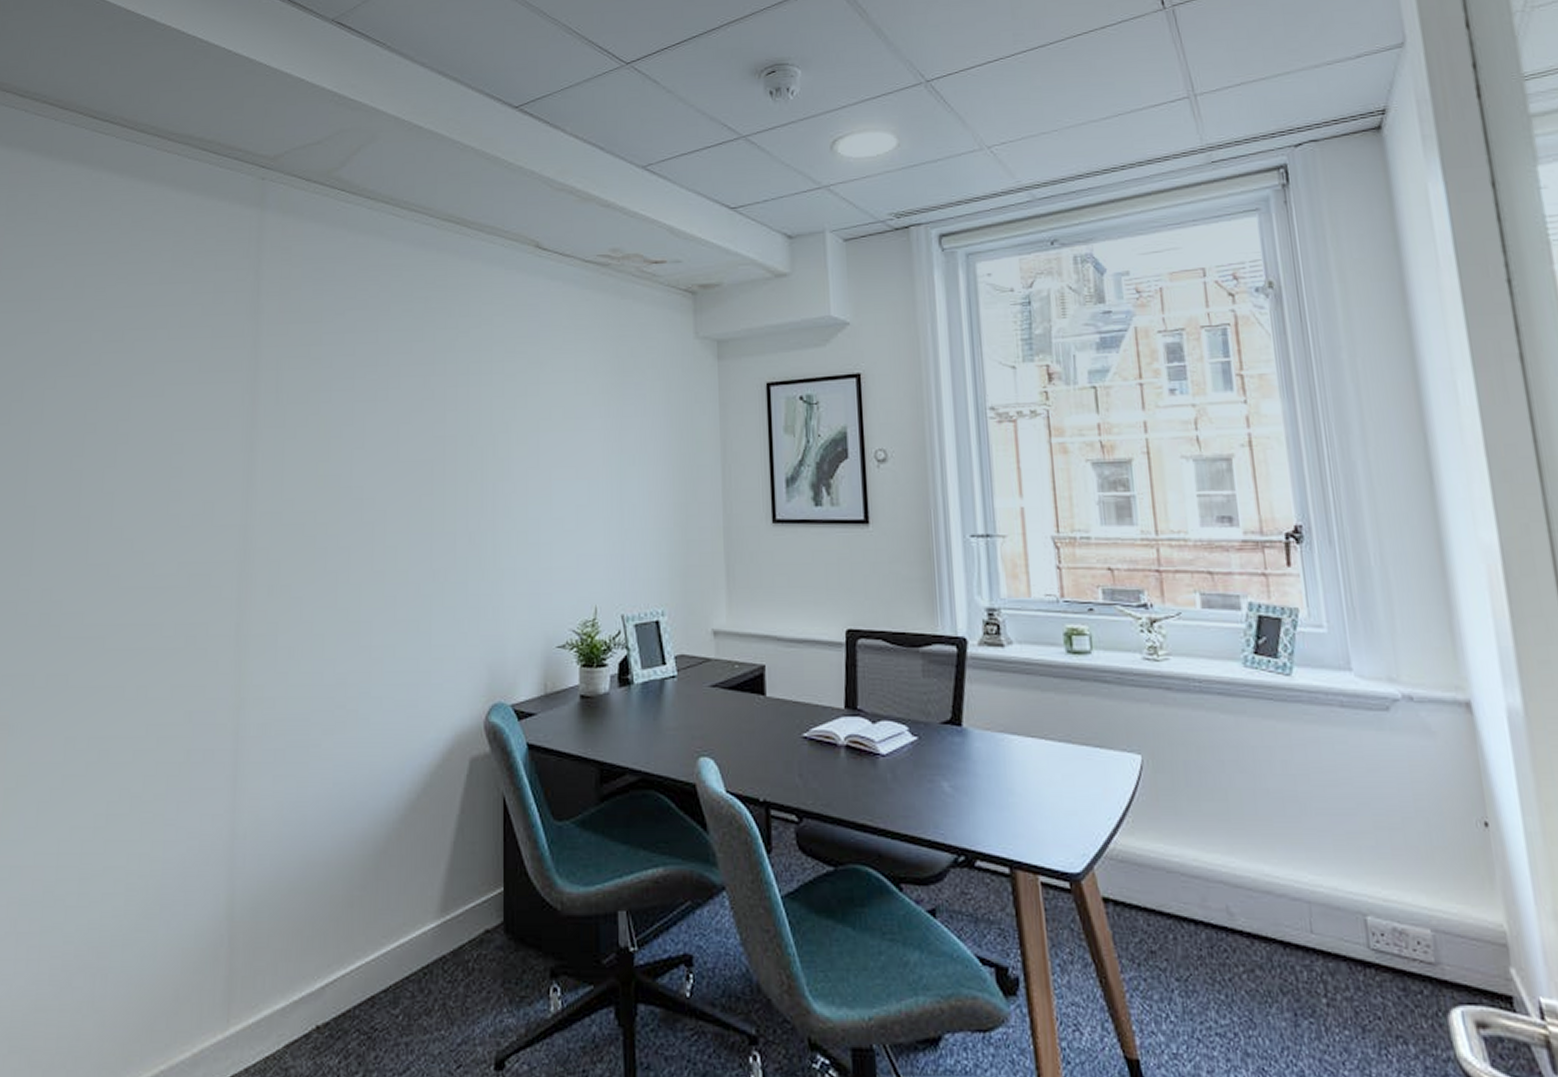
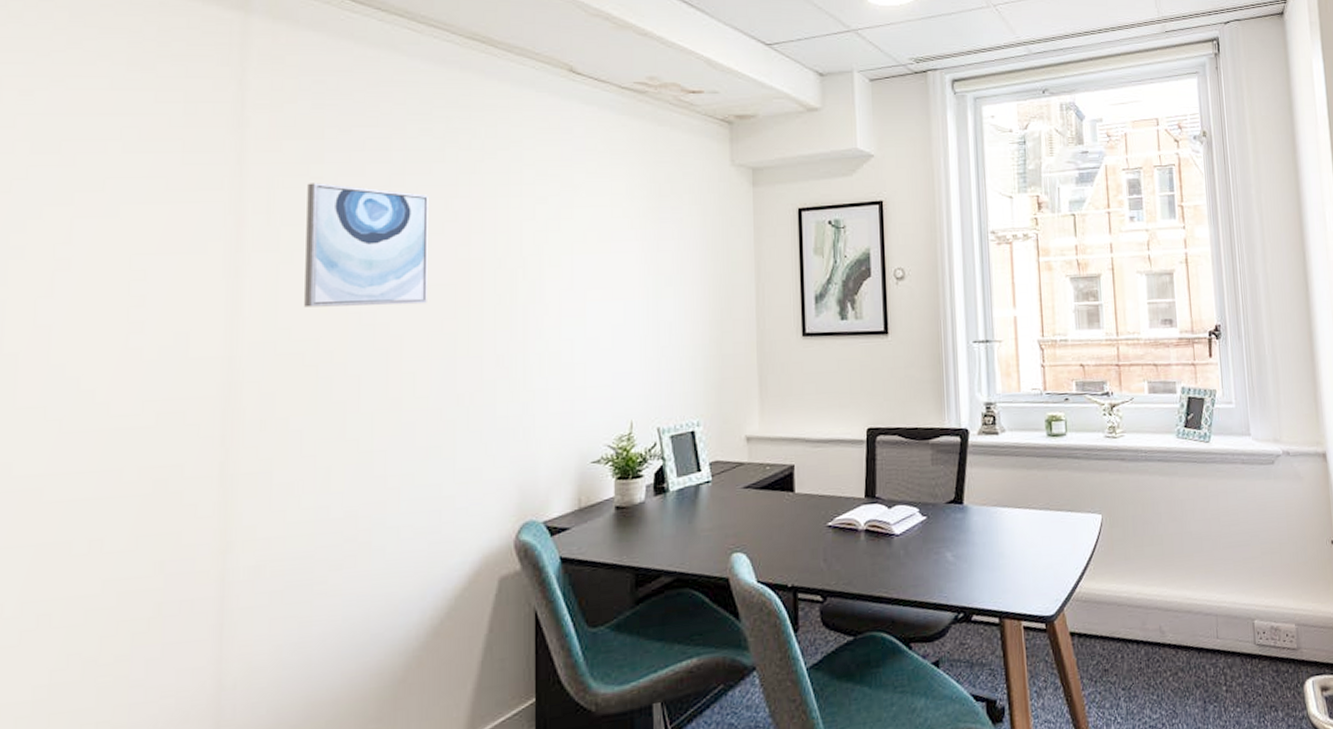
wall art: none [305,363,409,481] -> present [304,183,428,308]

